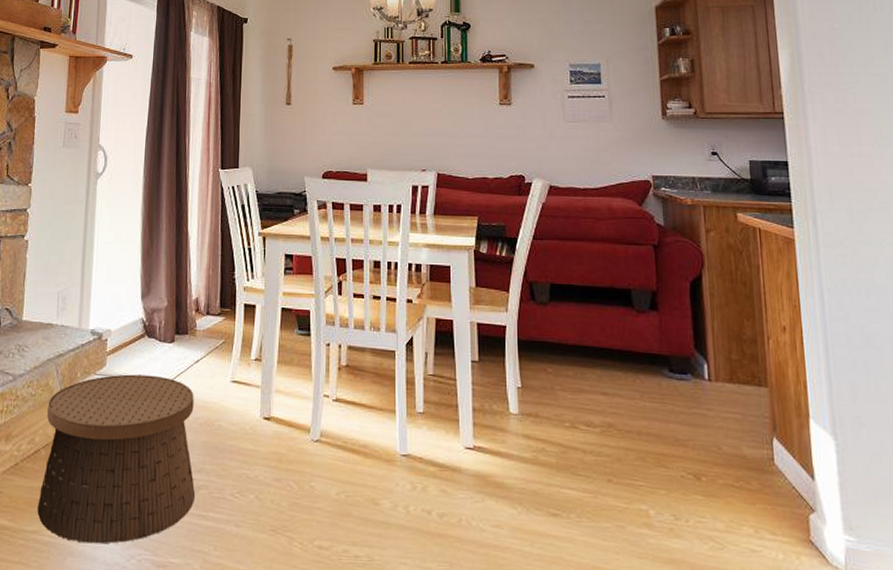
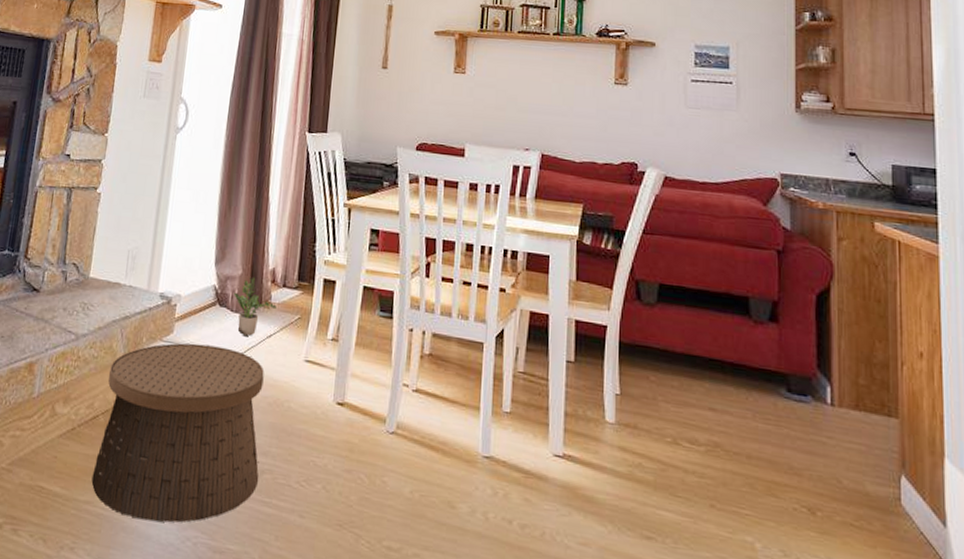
potted plant: none [161,307,202,363] -> present [234,277,276,336]

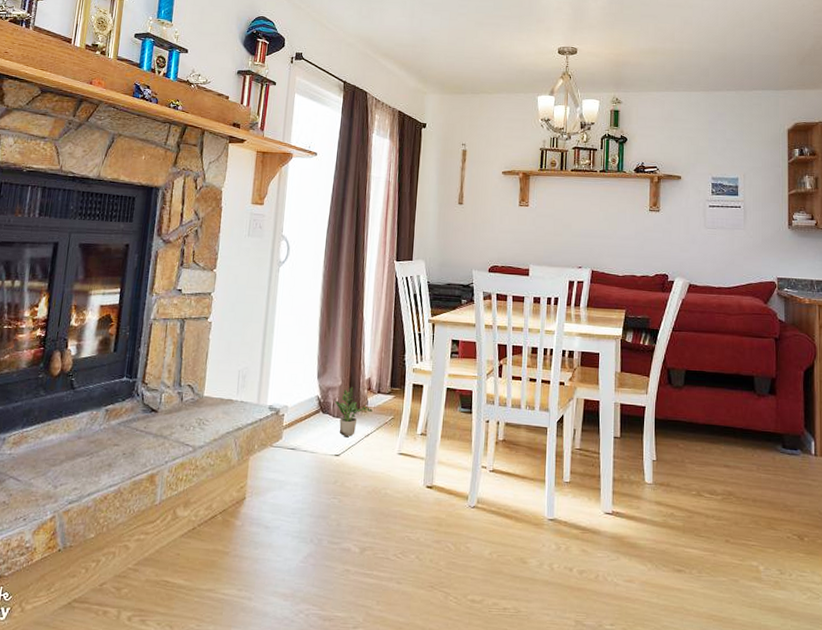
basket: present [91,343,264,523] -> none [212,446,364,601]

